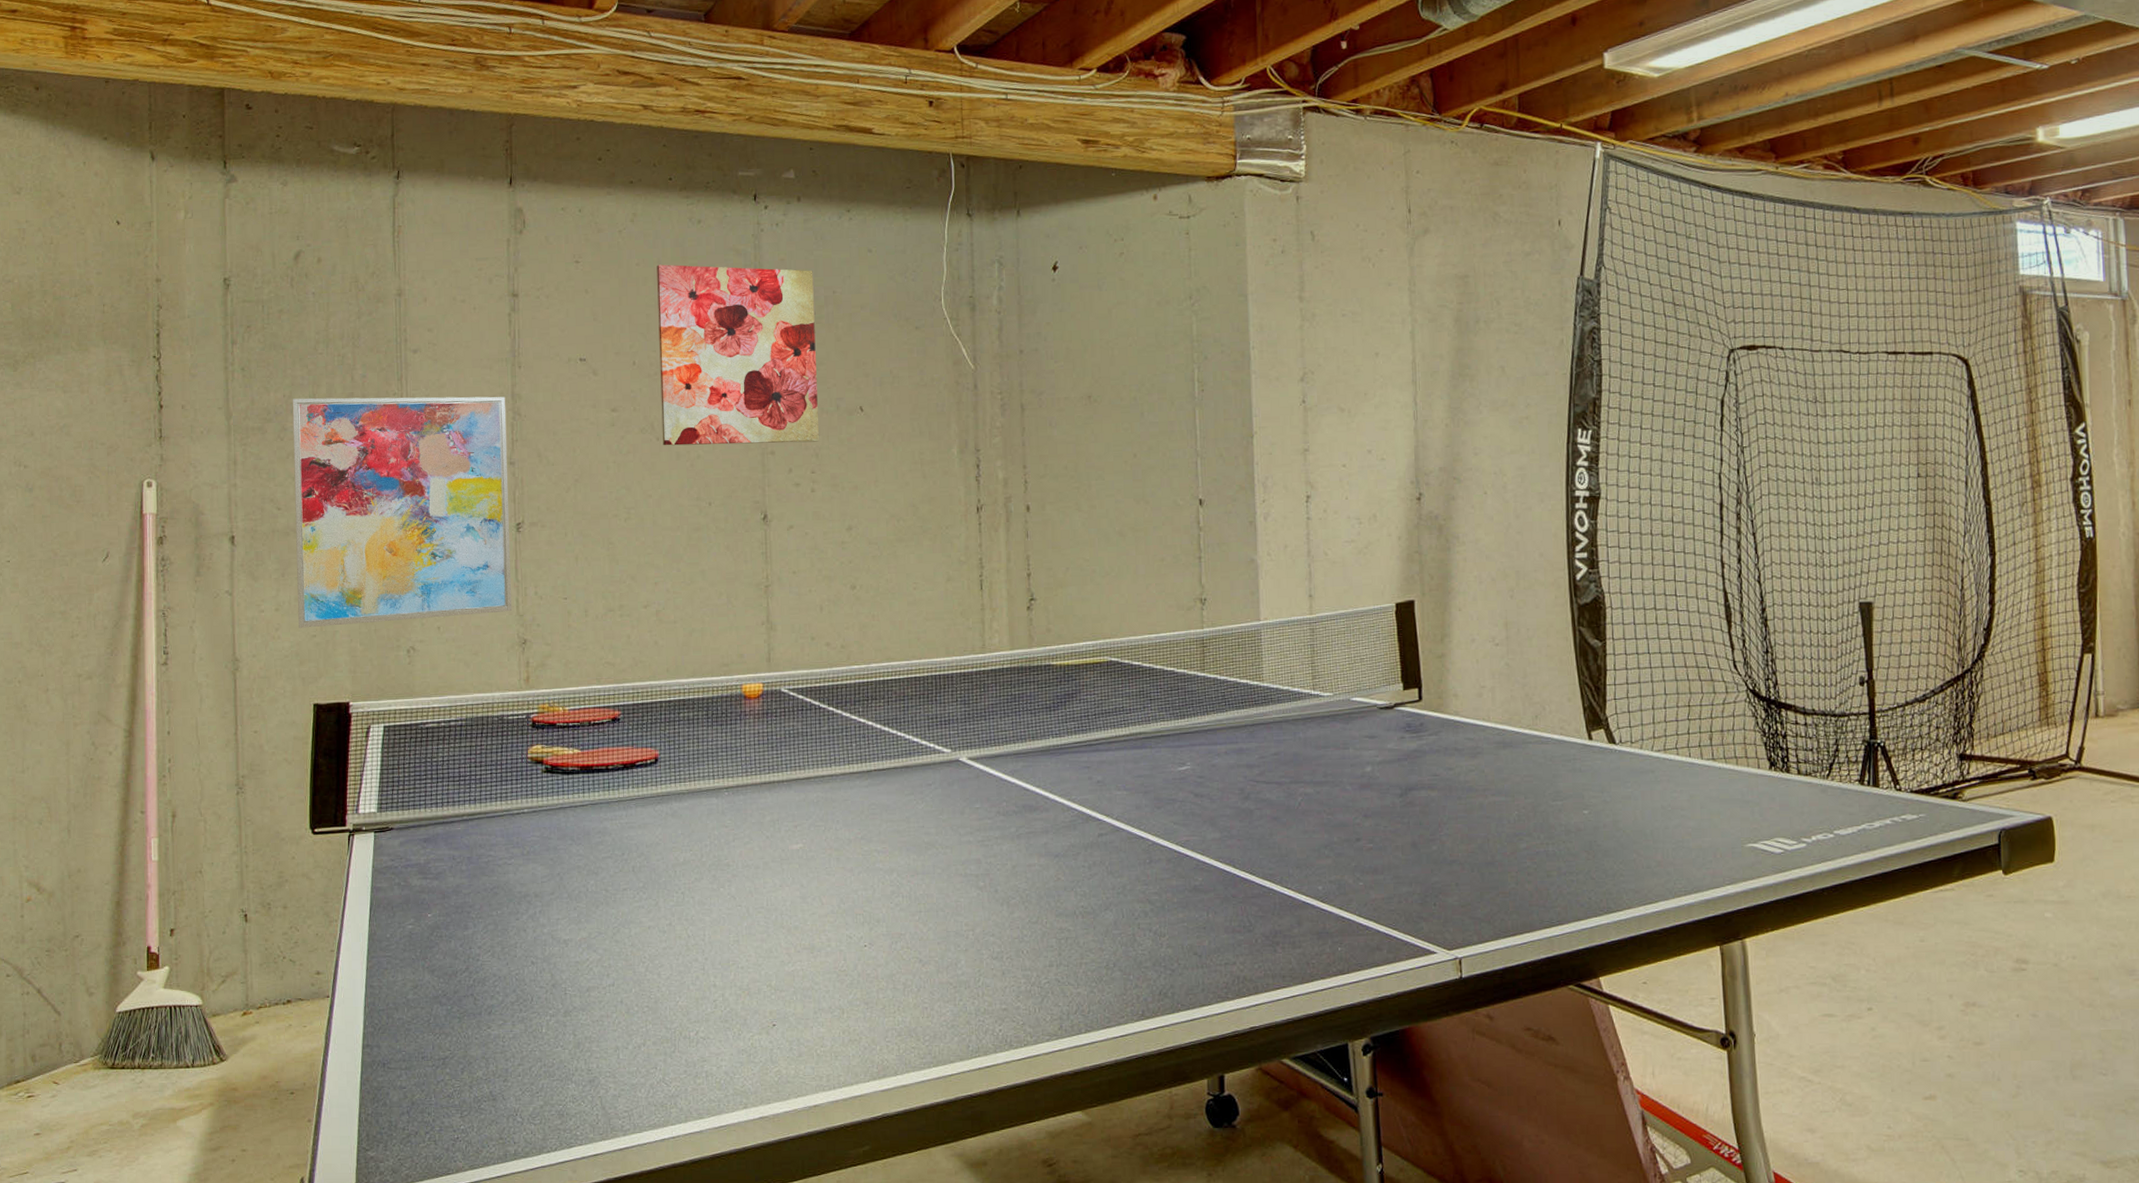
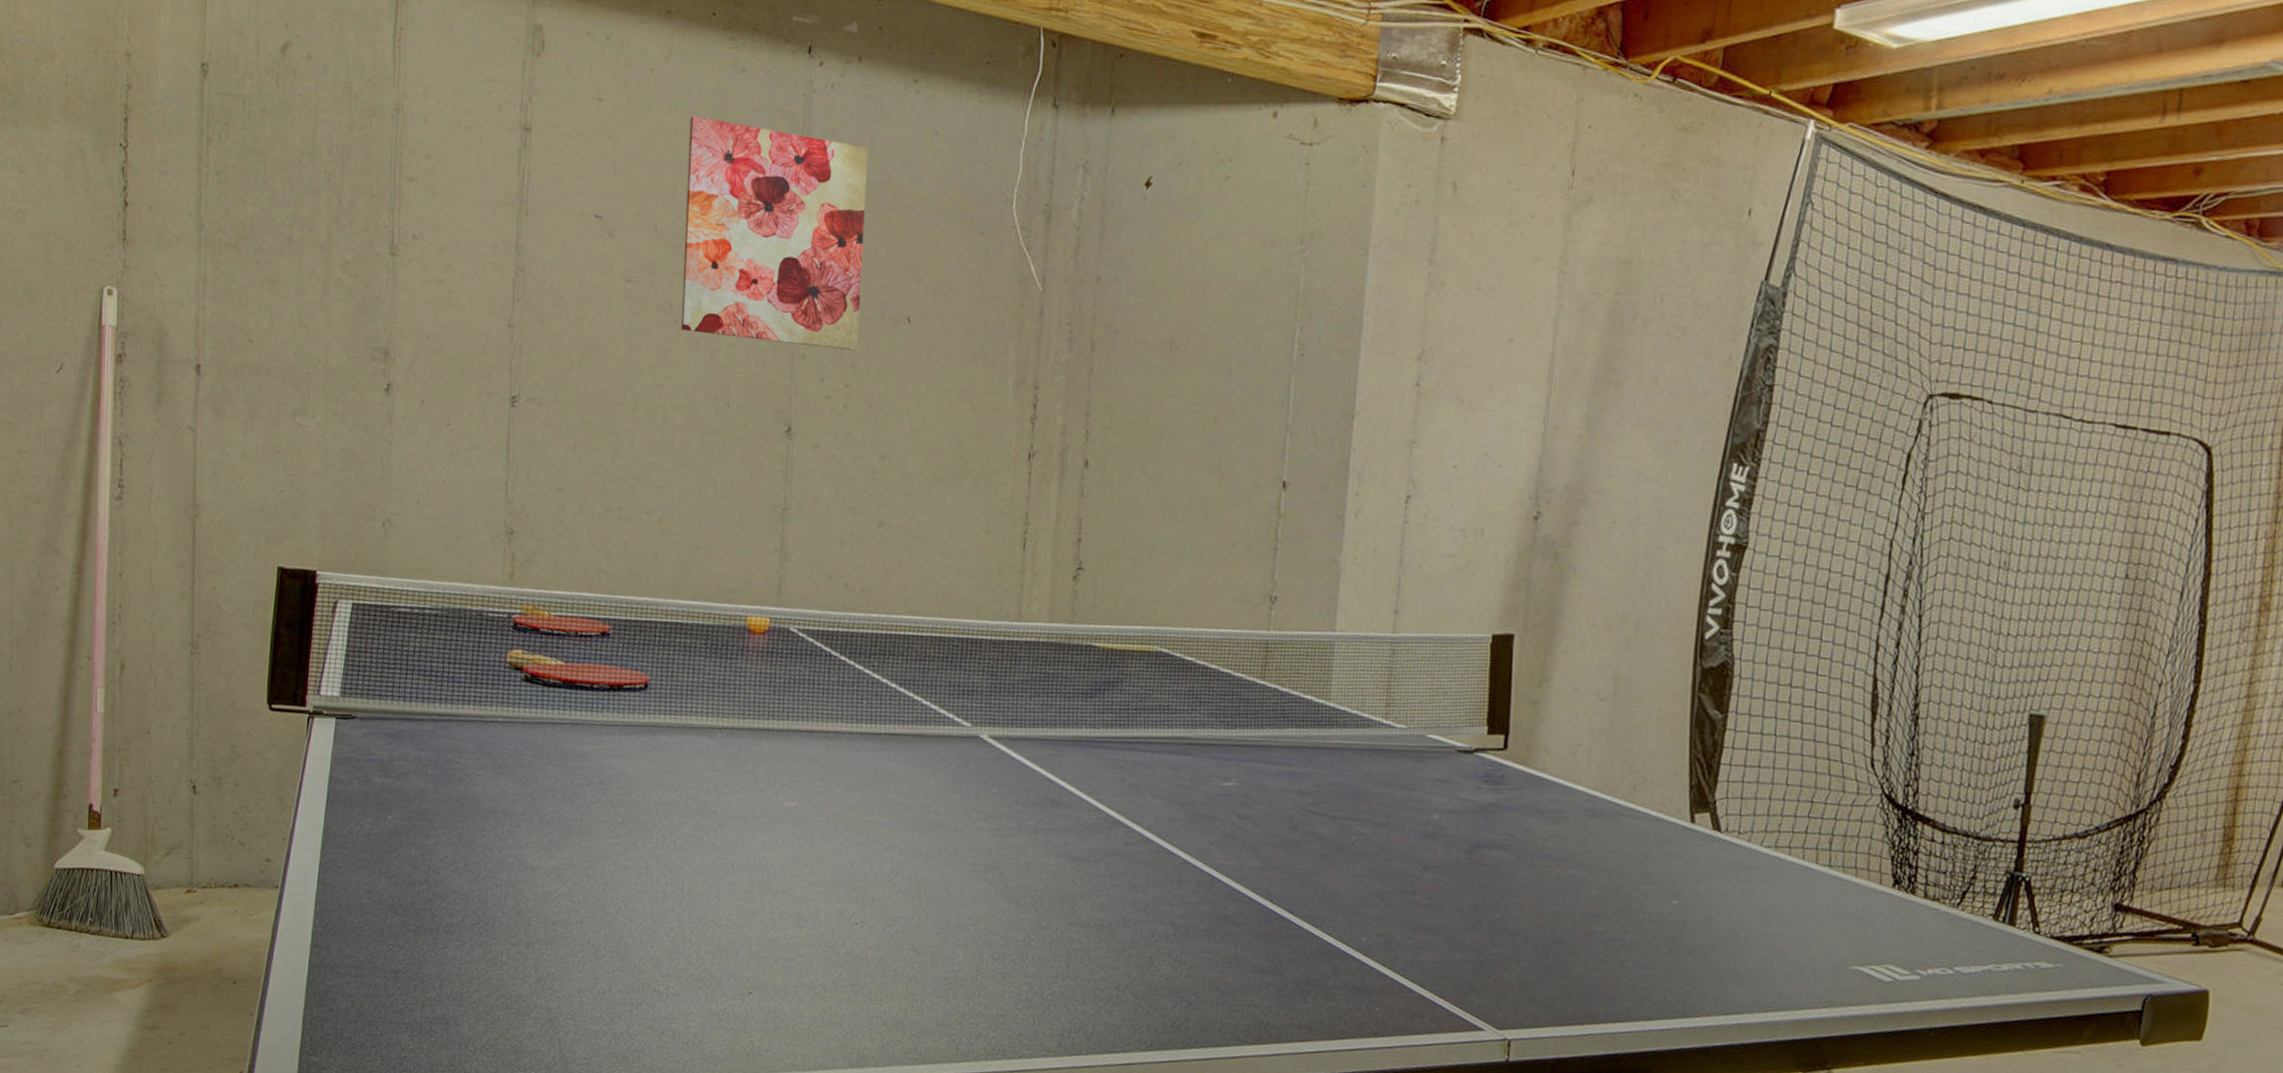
wall art: present [292,396,512,628] -> none [266,215,509,496]

